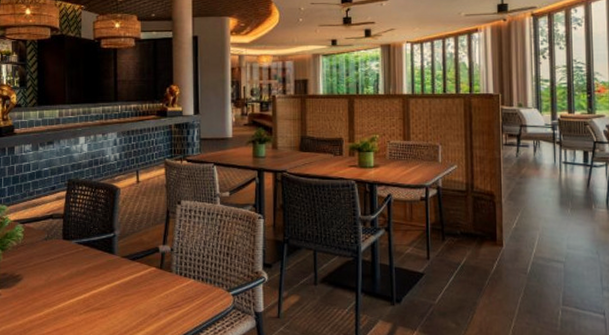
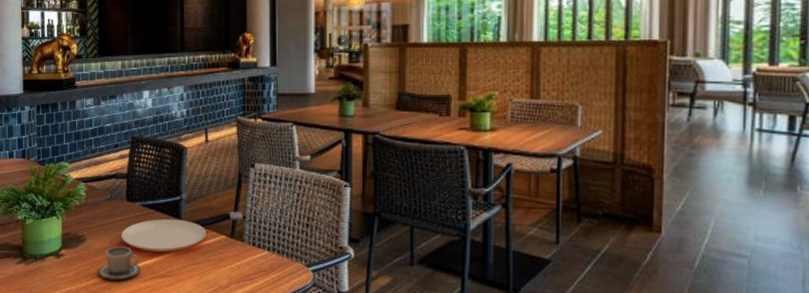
cup: none [33,283,77,316] -> present [97,246,142,281]
plate: none [57,255,138,287] -> present [121,219,207,253]

